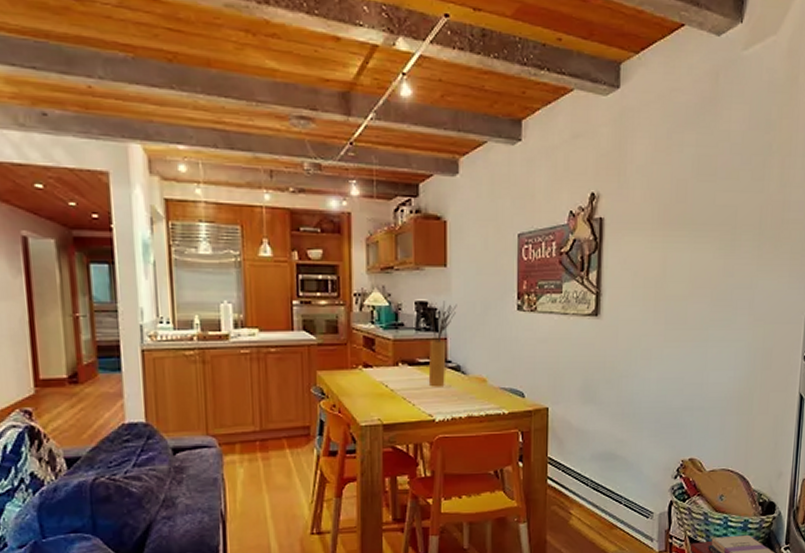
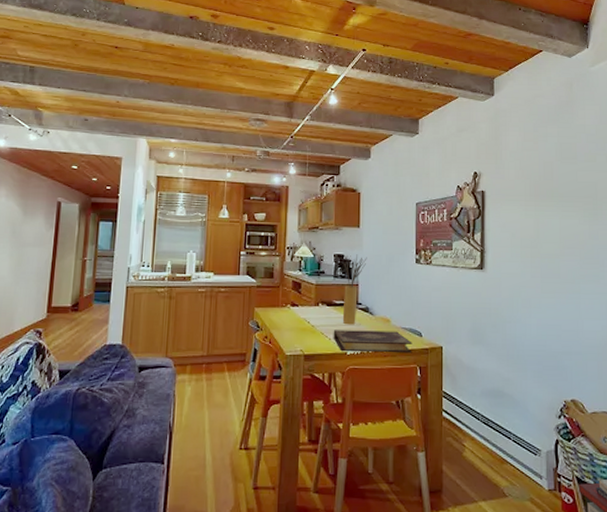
book: none [417,392,513,419] -> present [333,330,412,353]

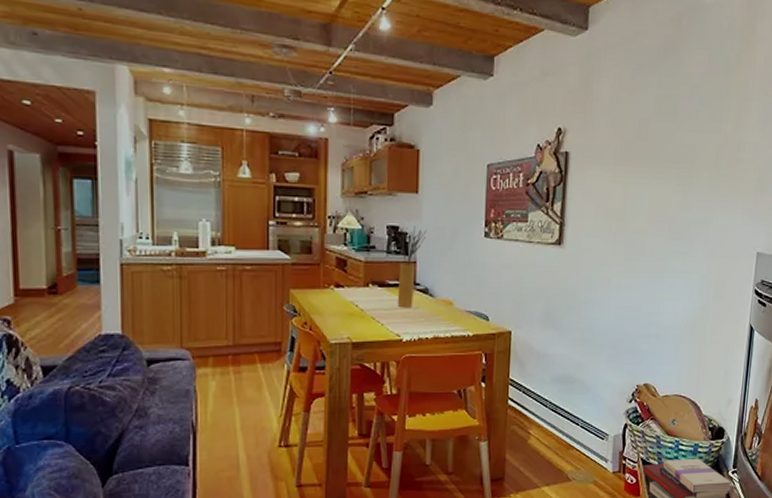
book: present [333,330,412,353] -> none [386,314,478,339]

